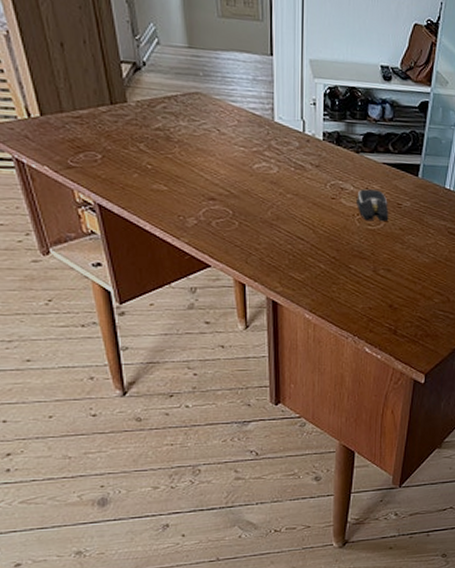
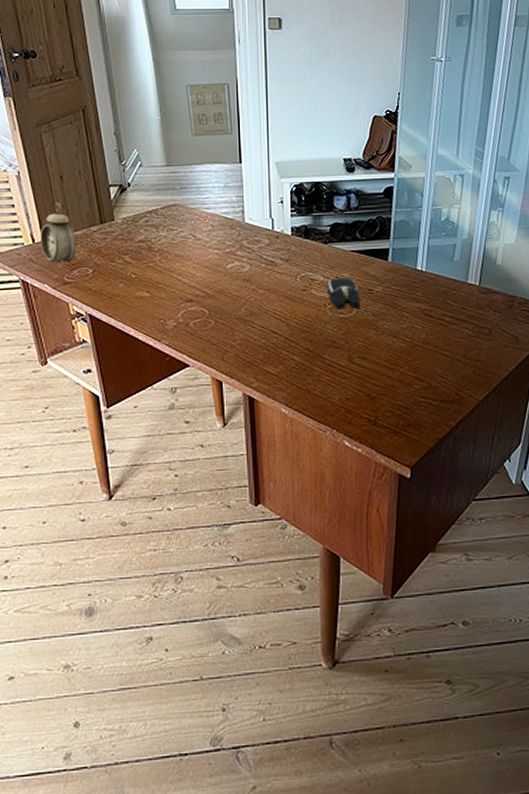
alarm clock: none [36,73,82,150] -> present [39,202,76,268]

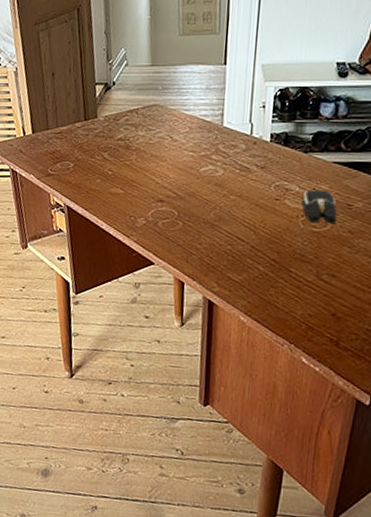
alarm clock: present [39,202,76,268] -> none [29,98,62,161]

